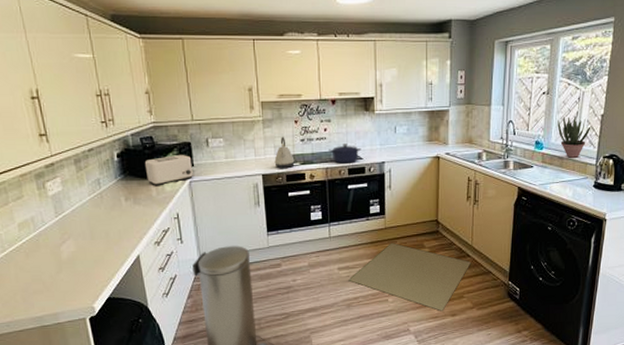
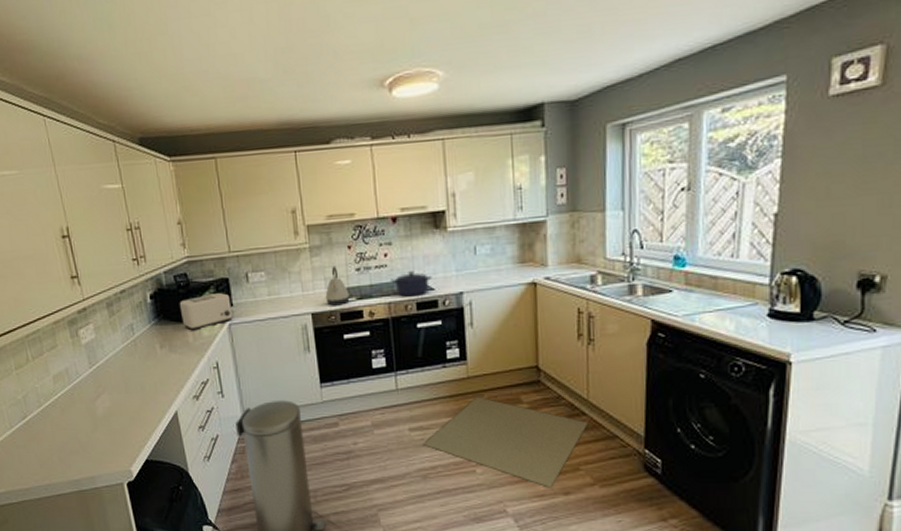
potted plant: present [557,116,591,158] -> none [706,218,759,277]

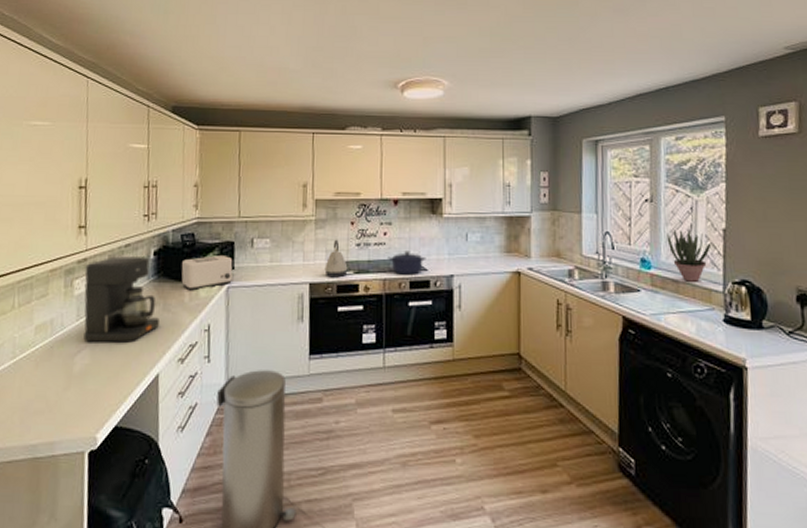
coffee maker: none [86,301,169,387] -> present [83,256,159,343]
floor mat: present [422,397,588,488] -> none [405,381,565,484]
potted plant: none [706,218,759,277] -> present [667,230,712,282]

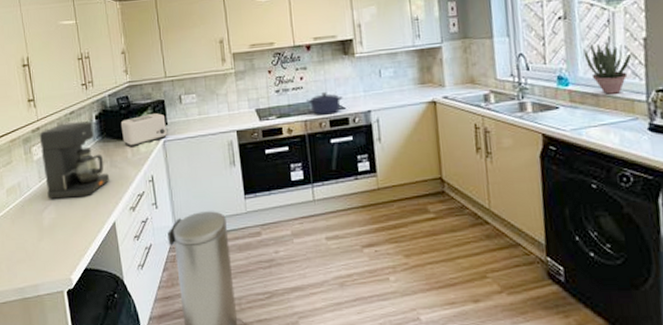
kettle: present [324,239,348,278] -> none [248,88,271,124]

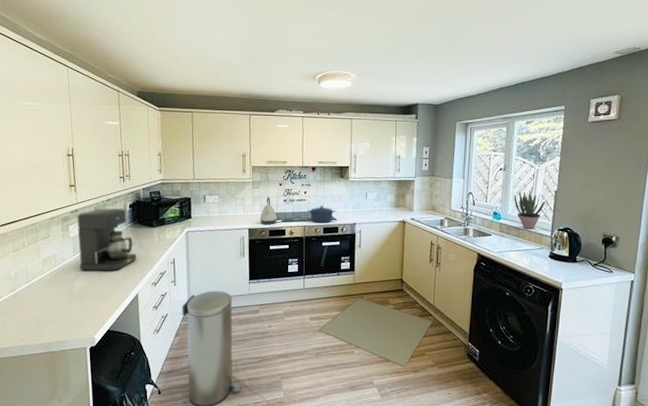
toaster: present [120,113,167,148] -> none [151,208,190,234]
kettle: none [248,88,271,124] -> present [260,196,277,225]
floor mat: none [339,207,491,296] -> present [318,298,432,367]

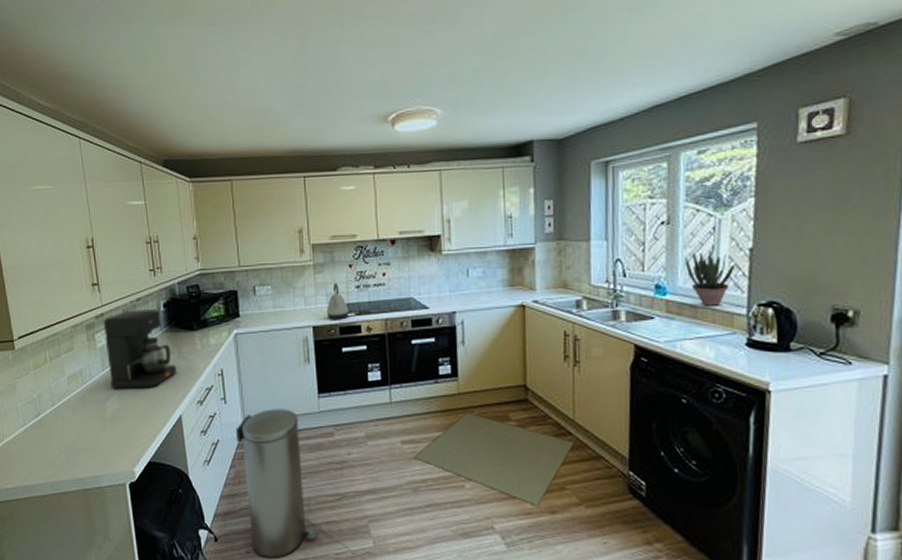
cooking pot: present [306,205,336,223] -> none [387,290,427,314]

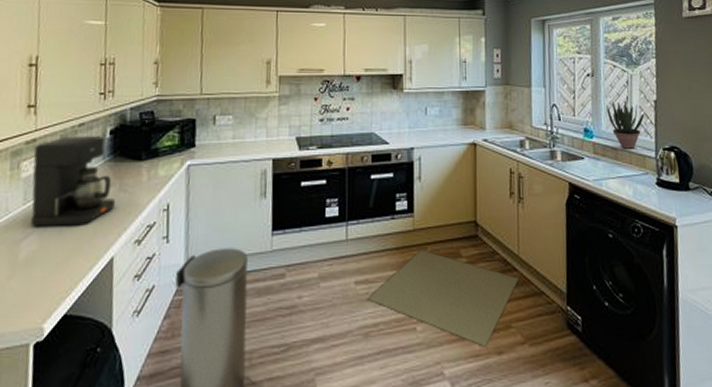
kettle: present [326,282,349,320] -> none [288,115,311,153]

